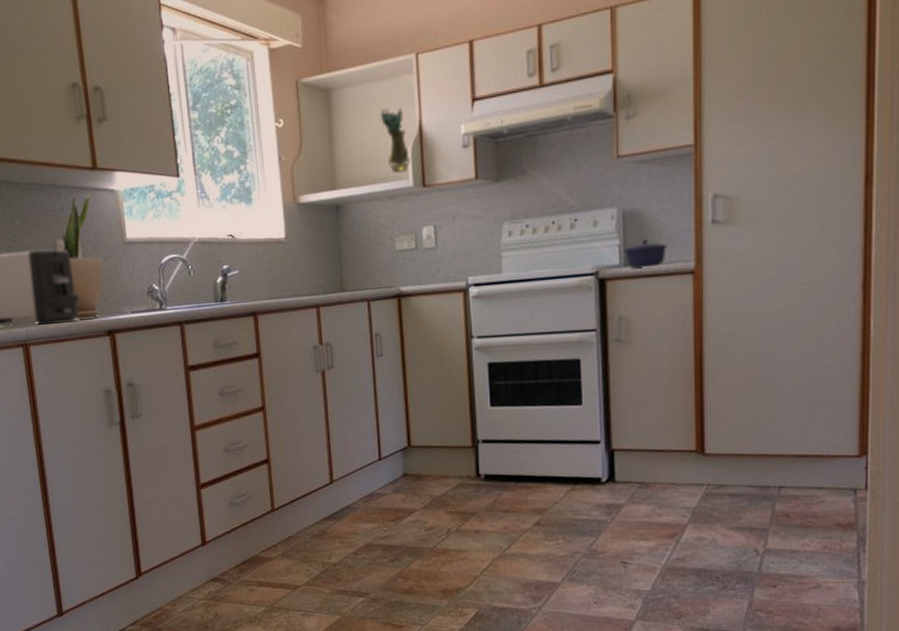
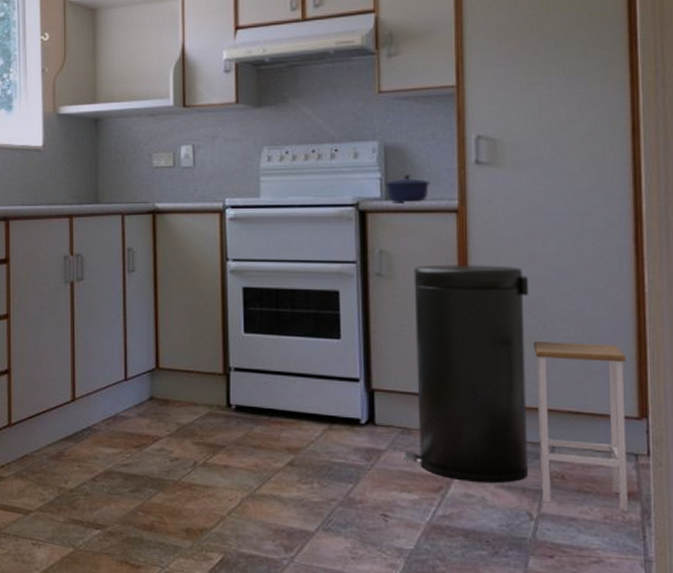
vase: present [380,107,411,174] -> none [144,30,172,93]
pedal bin: none [641,322,760,526] -> present [403,264,529,483]
step stool: none [764,389,849,541] -> present [534,341,628,512]

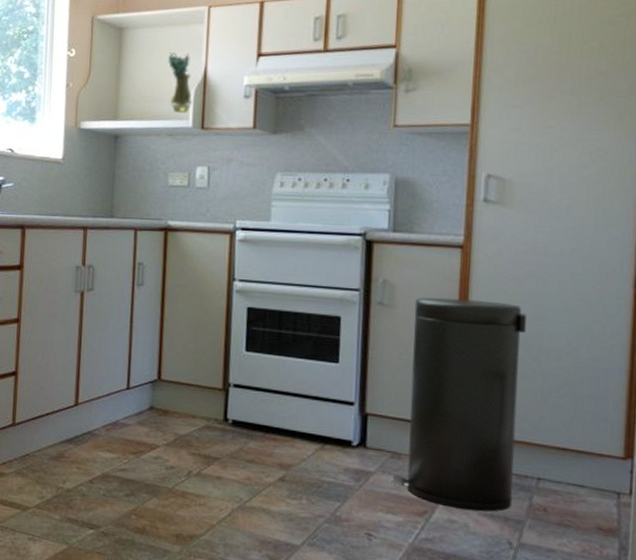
vase: none [144,30,172,93] -> present [167,52,193,114]
cooking pot: present [384,174,430,203] -> none [393,207,438,237]
step stool: present [534,341,628,512] -> none [522,378,616,547]

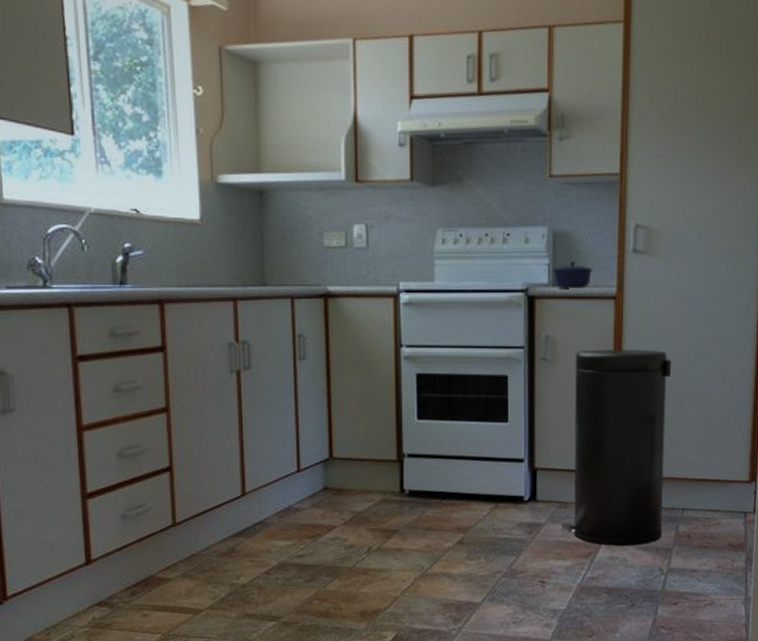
vase: present [167,52,193,114] -> none [312,92,344,165]
cooking pot: none [393,207,438,237] -> present [552,261,593,290]

